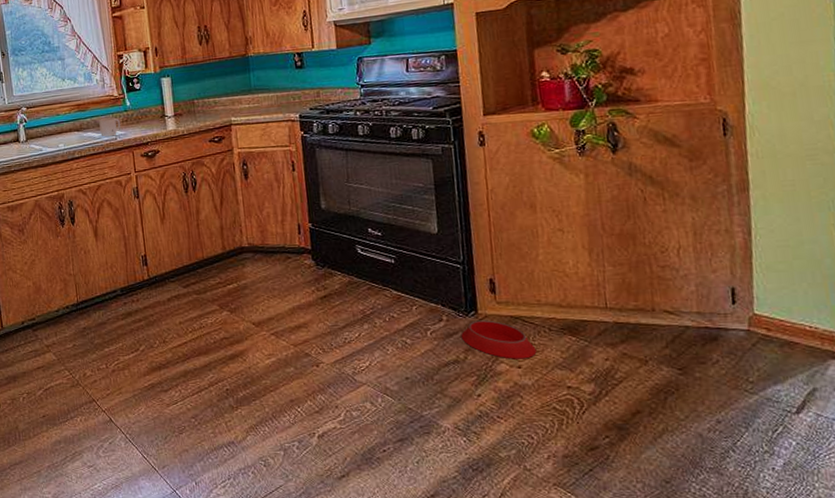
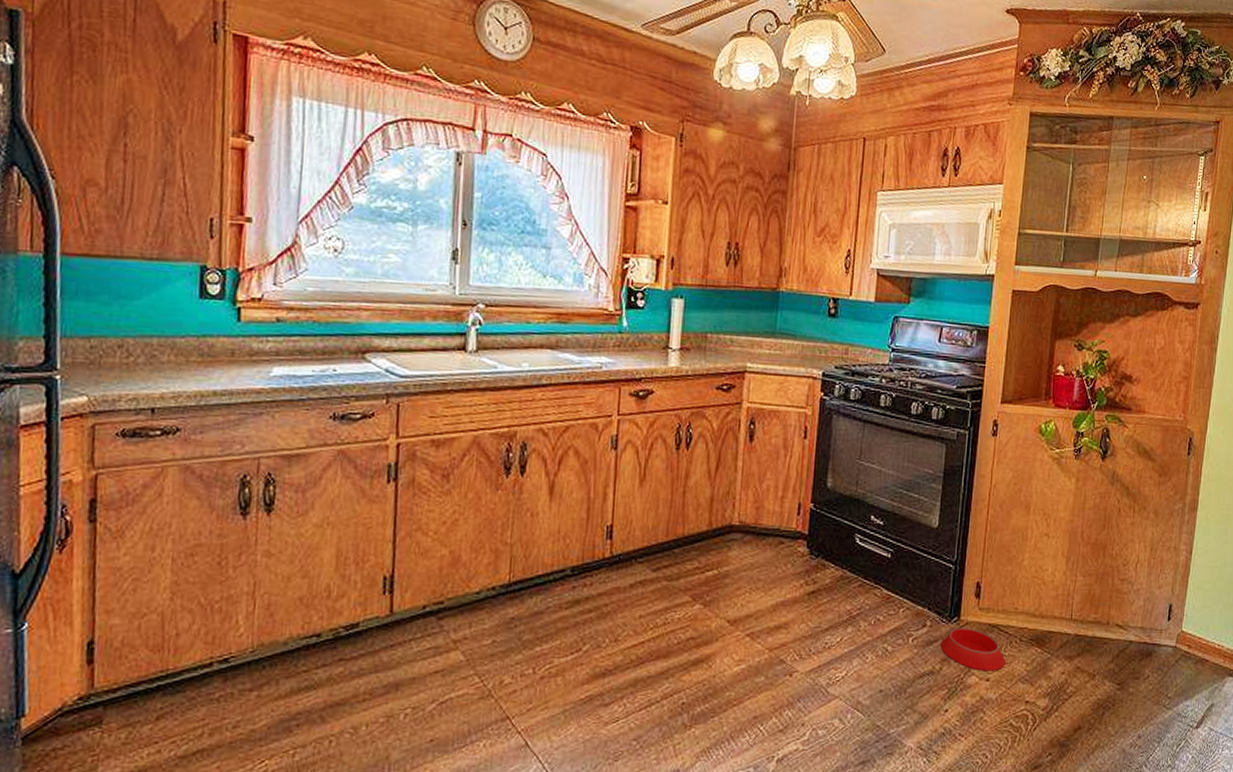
mug: present [99,117,121,137] -> none [581,336,611,364]

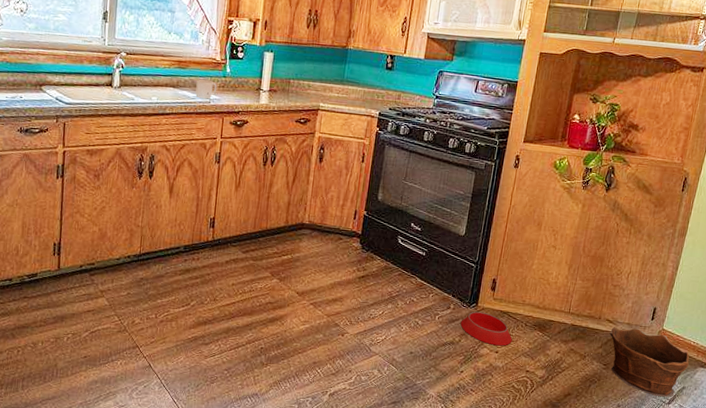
mug: none [581,336,611,364] -> present [195,79,218,100]
clay pot: none [1121,633,1216,719] -> present [609,327,690,397]

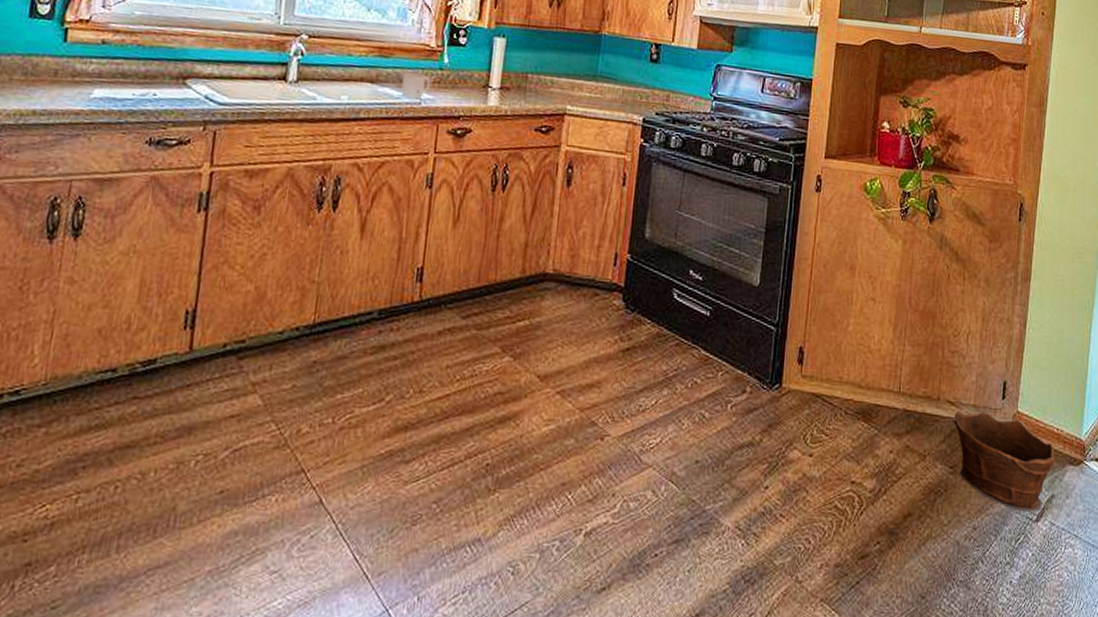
pet bowl: present [460,311,513,346] -> none [761,395,830,446]

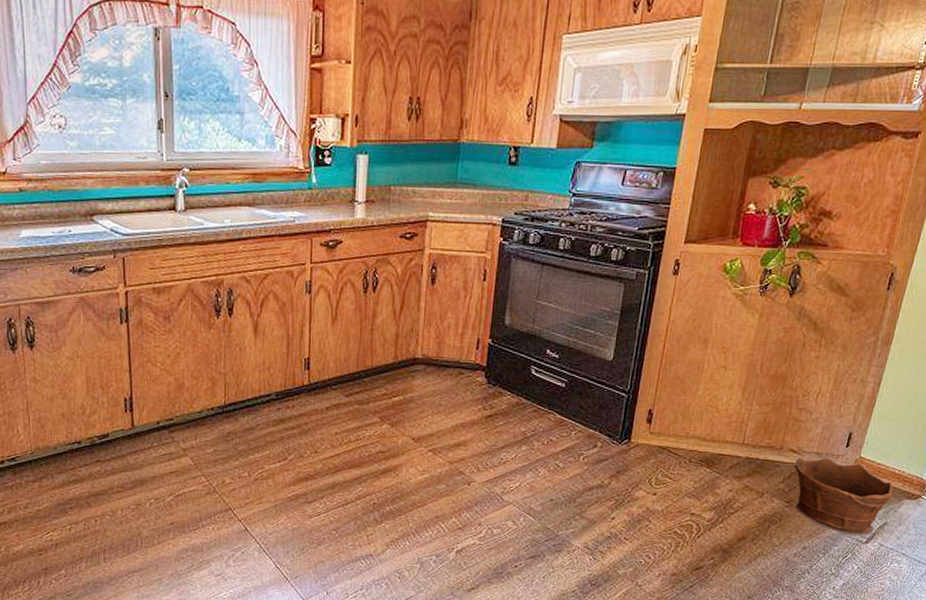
mug: present [401,72,431,100] -> none [276,193,302,218]

